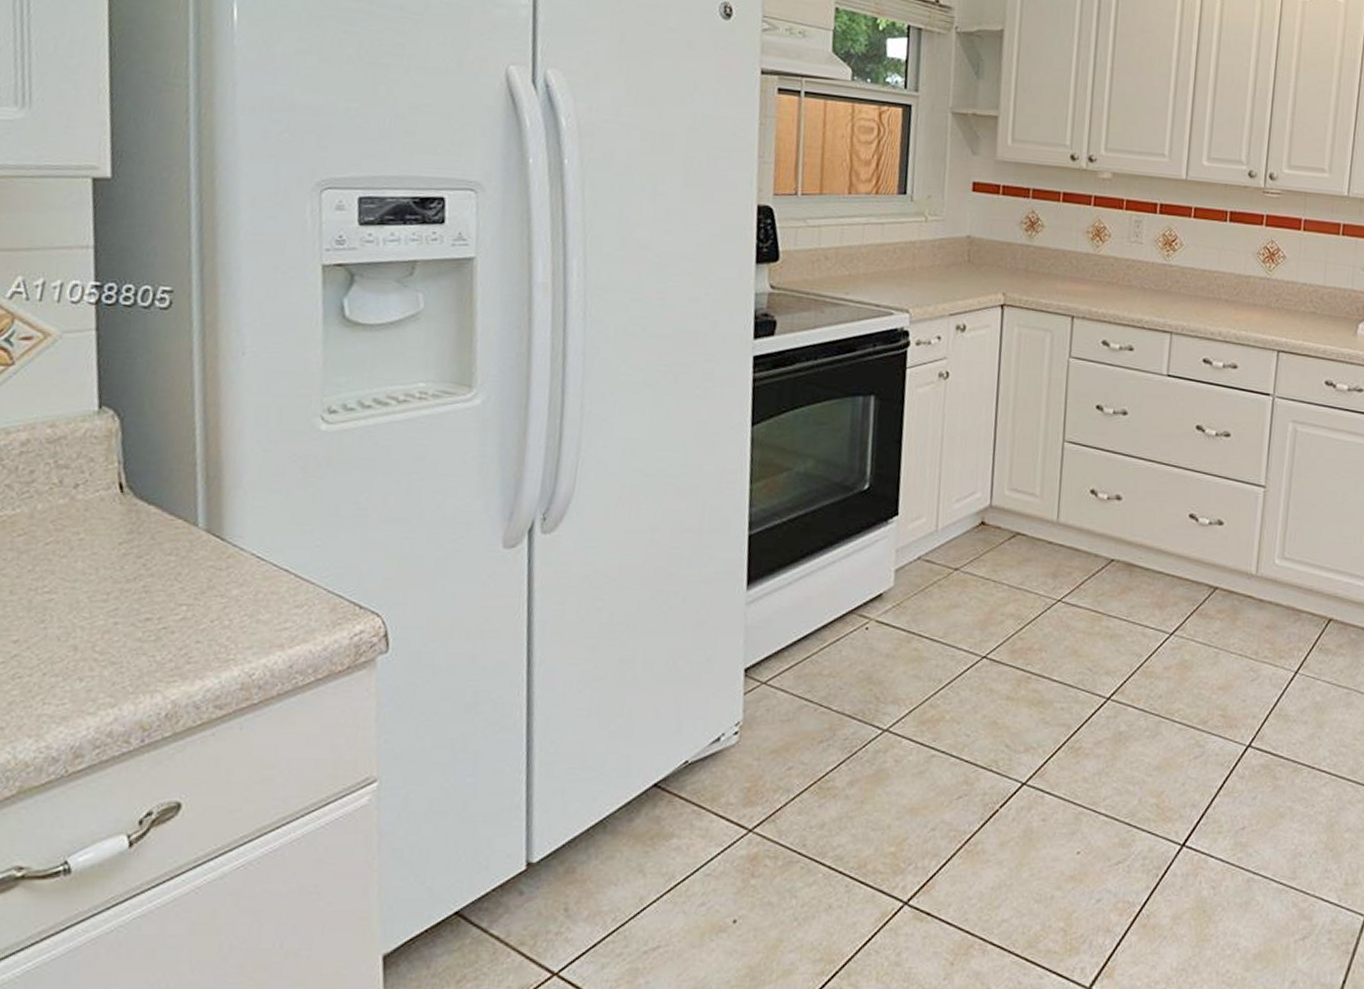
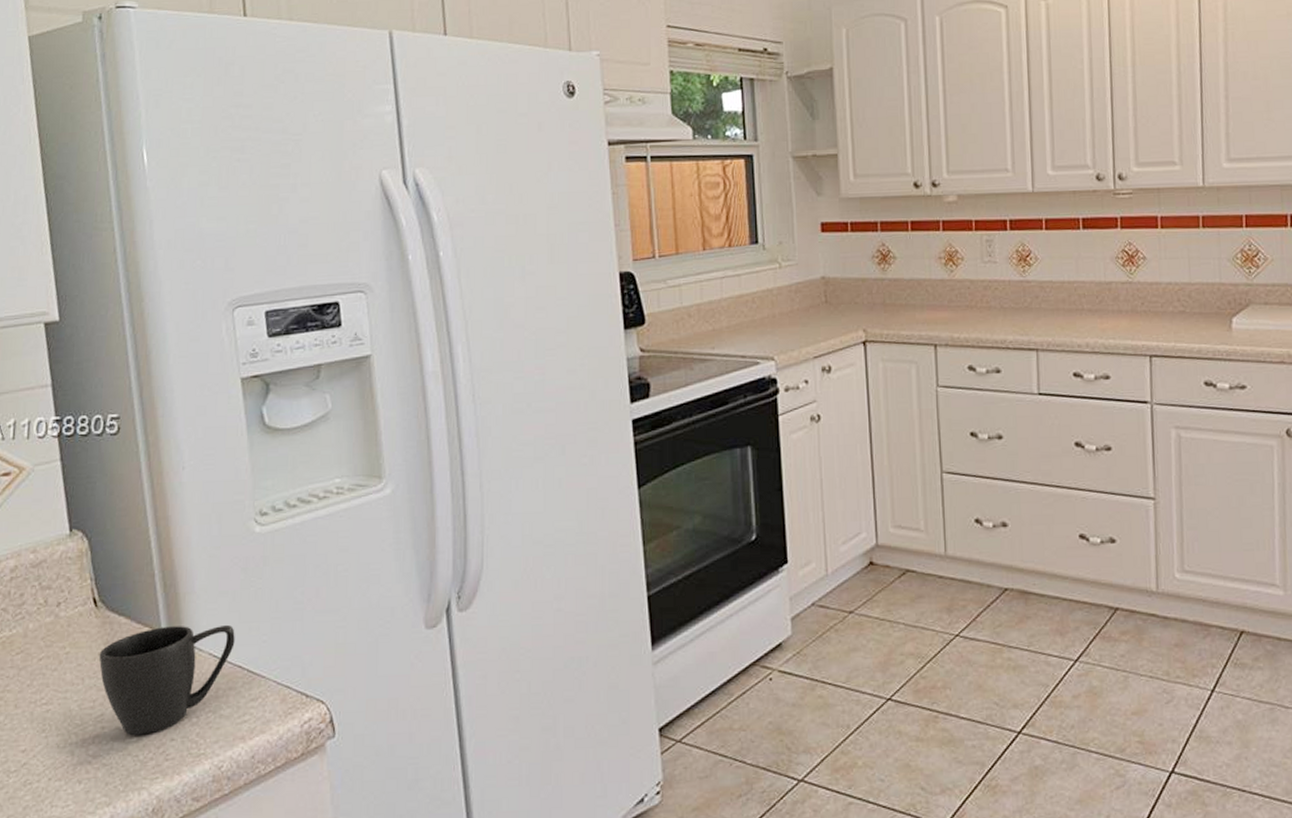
mug: none [119,521,285,634] -> present [99,624,235,735]

